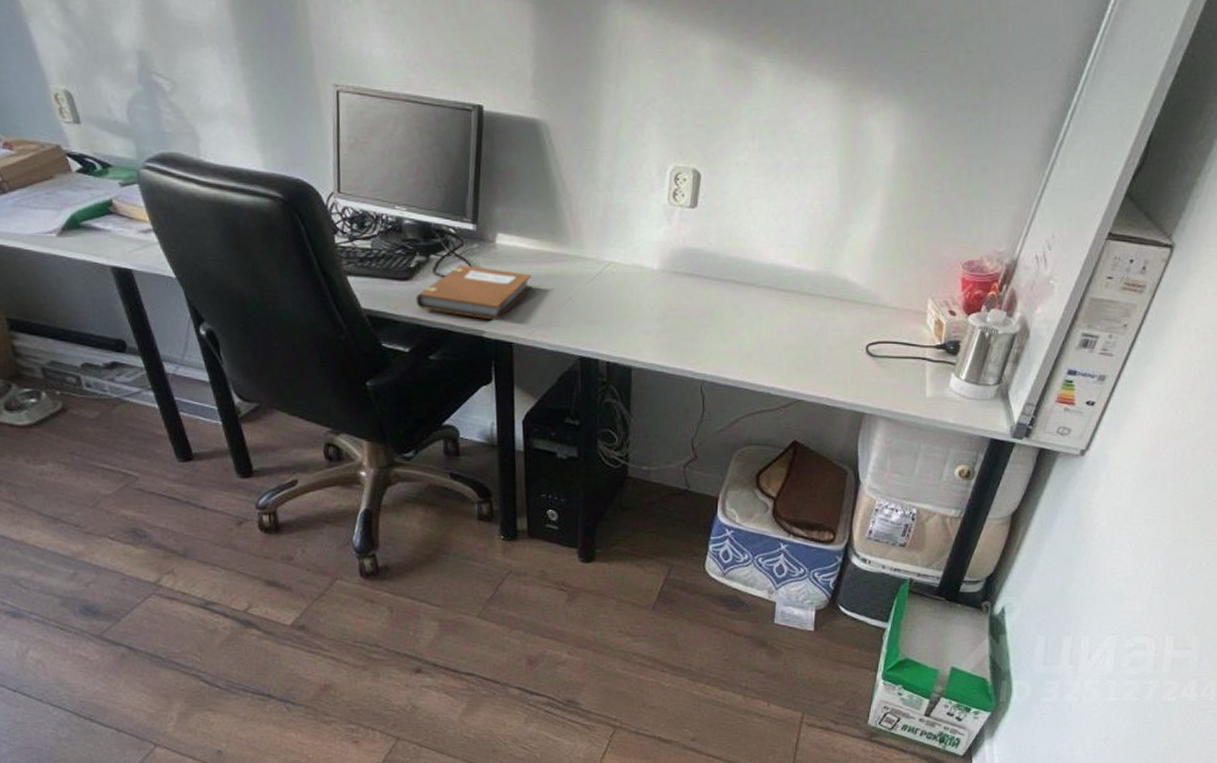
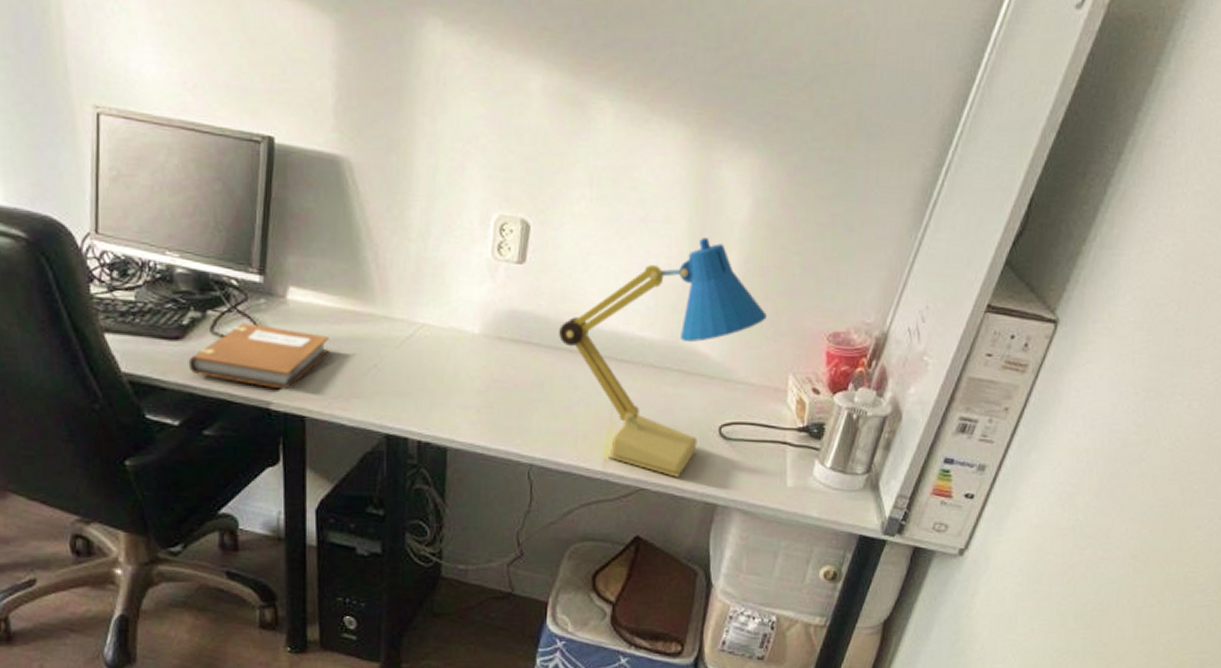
desk lamp: none [726,180,908,390] -> present [559,238,767,477]

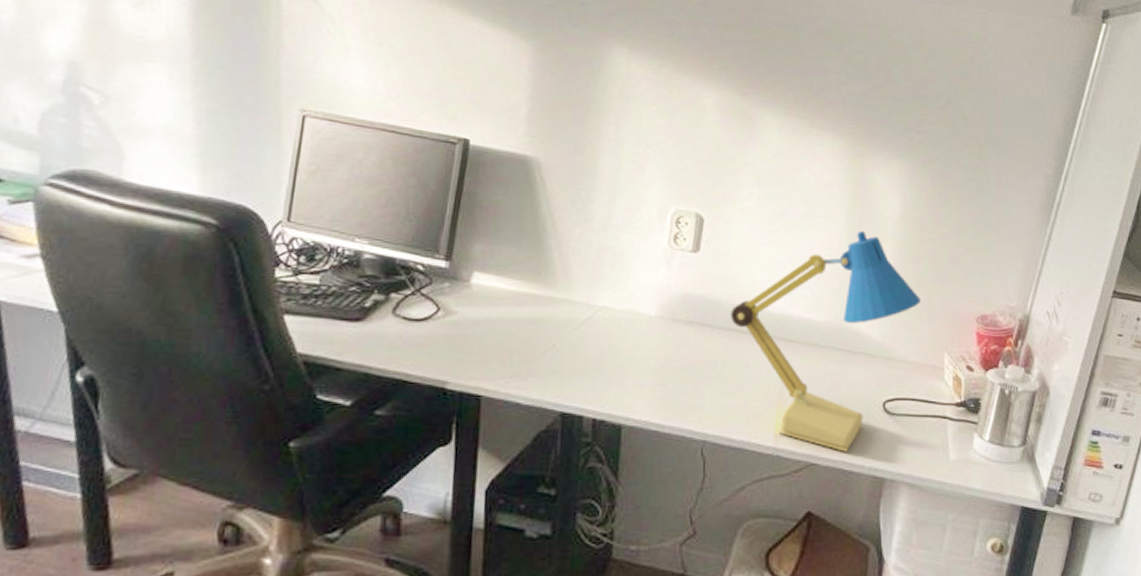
notebook: present [188,323,329,390] -> none [366,305,510,369]

